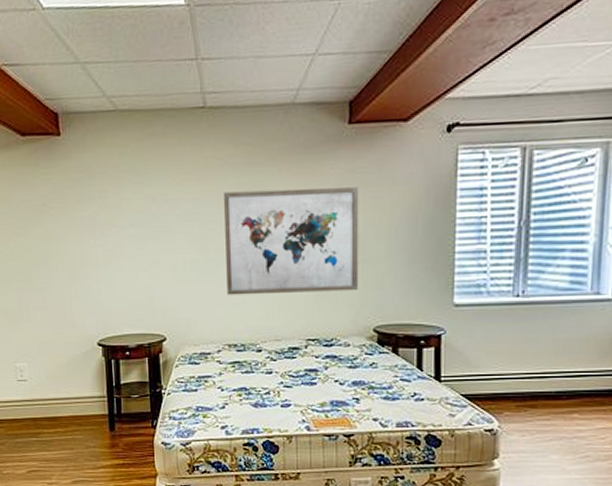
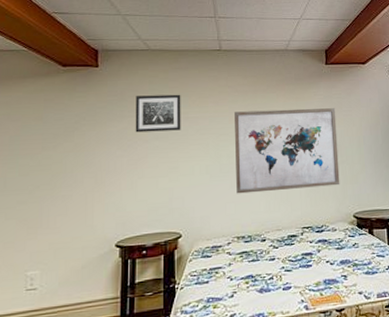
wall art: none [105,169,160,218] -> present [135,94,181,133]

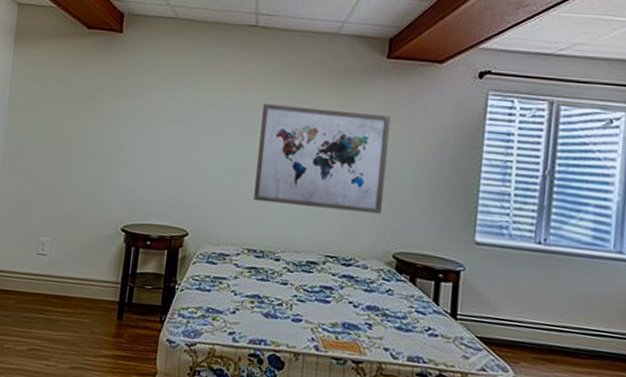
wall art: present [135,94,181,133] -> none [153,70,206,116]

